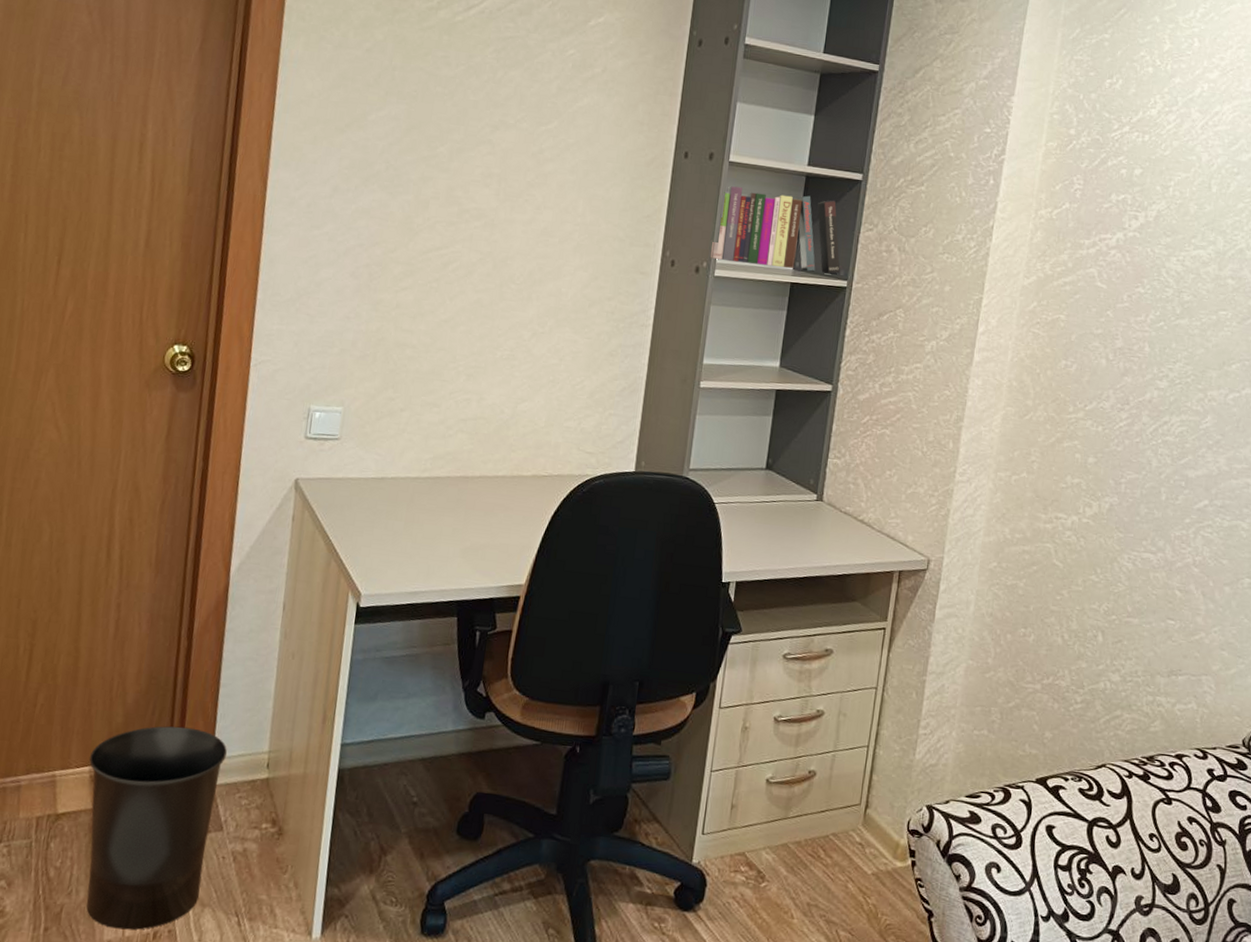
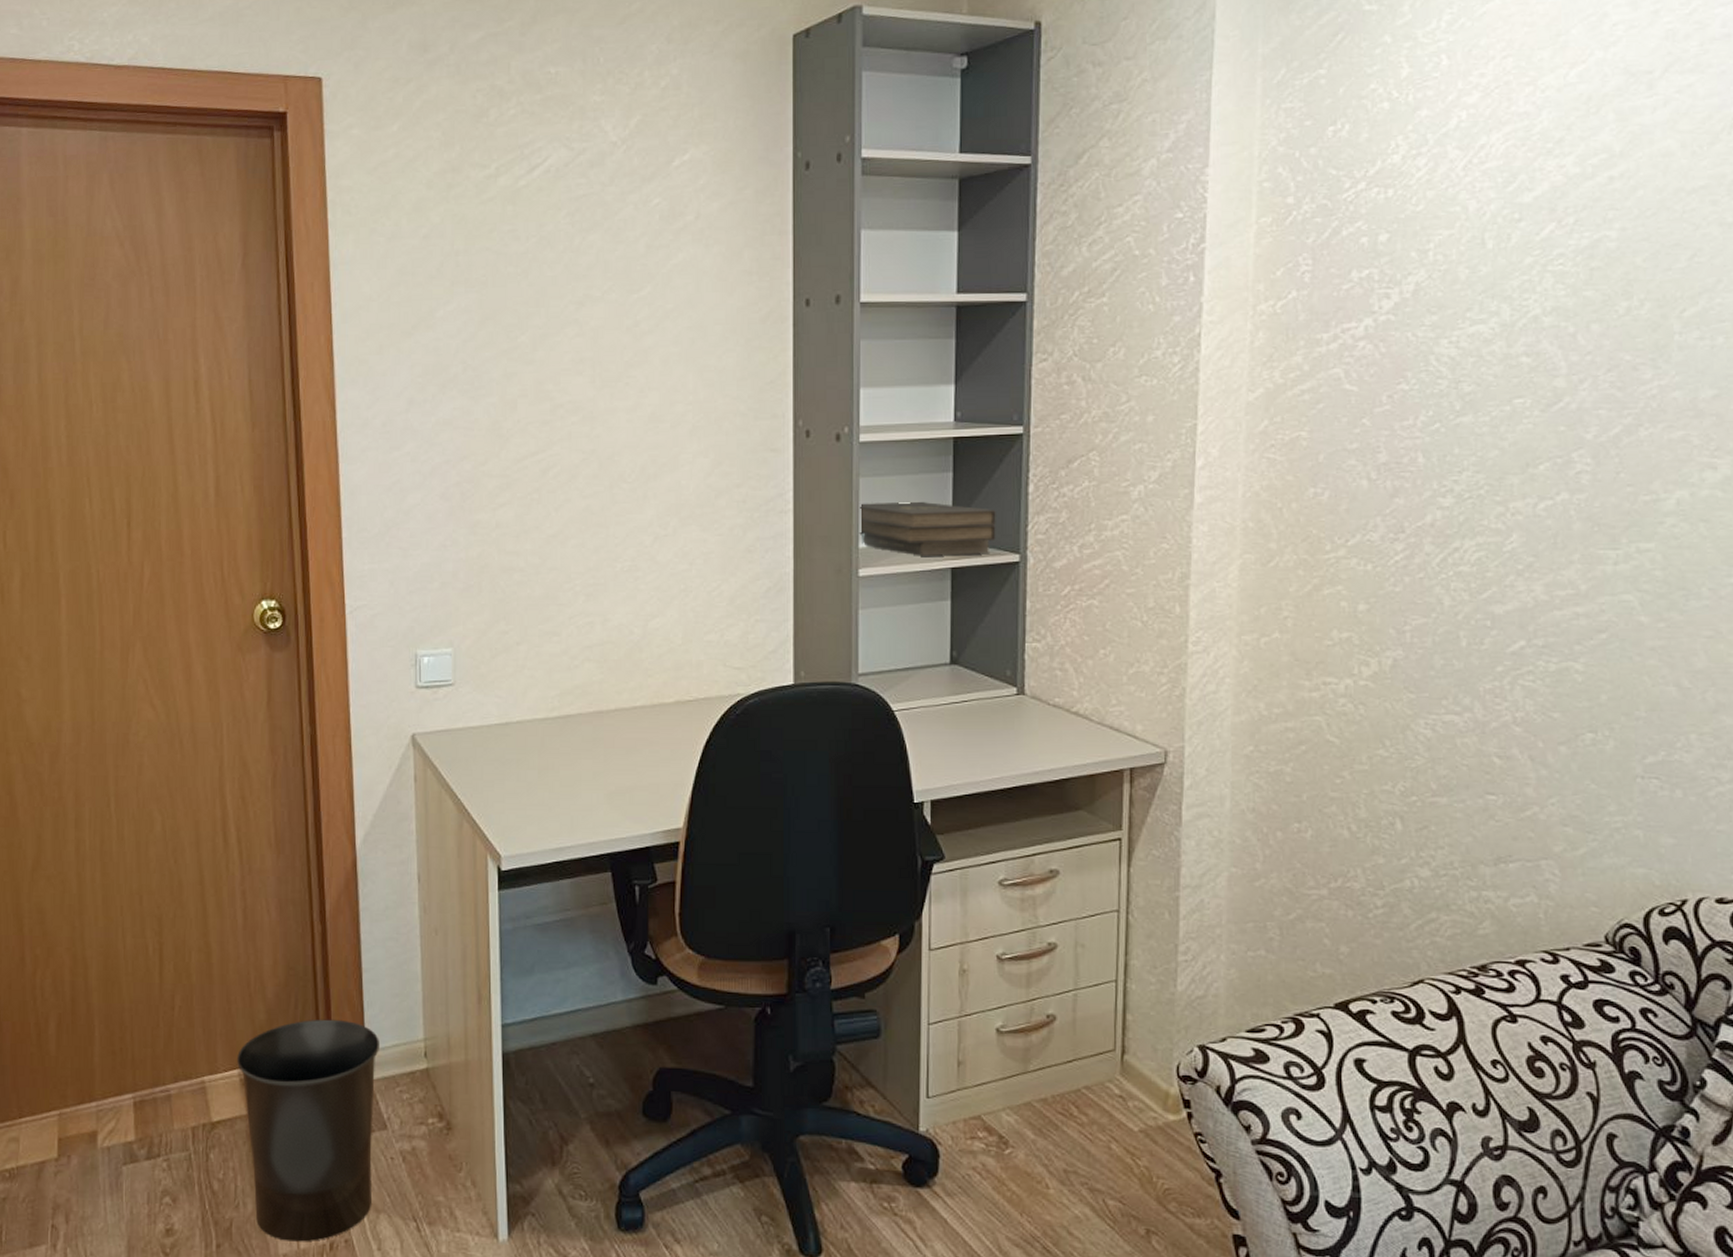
book: none [704,327,818,382] -> present [859,502,996,556]
books: present [710,186,840,274] -> none [851,329,1012,421]

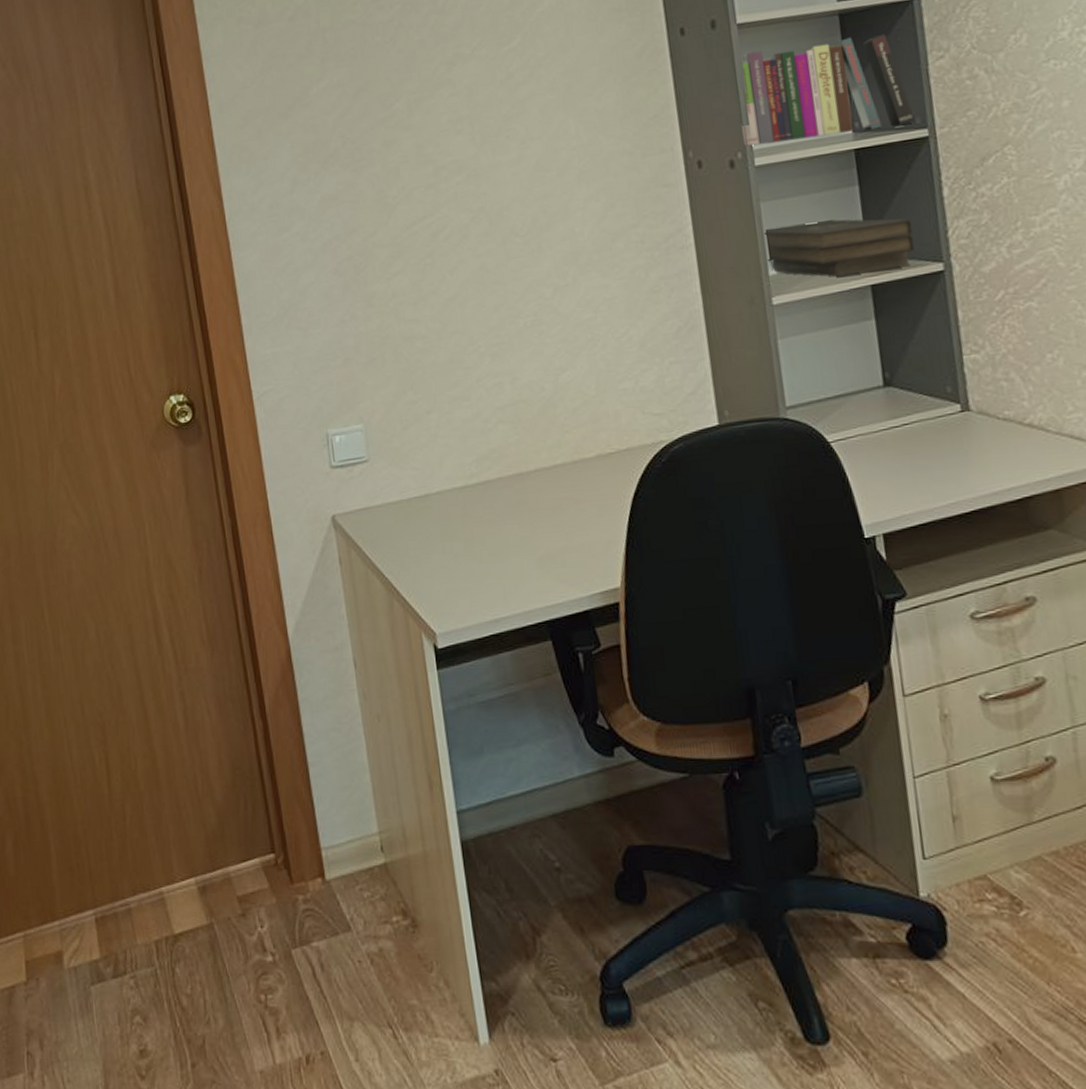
waste bin: present [237,1019,379,1242] -> none [192,818,344,1057]
books: none [851,329,1012,421] -> present [739,33,915,146]

